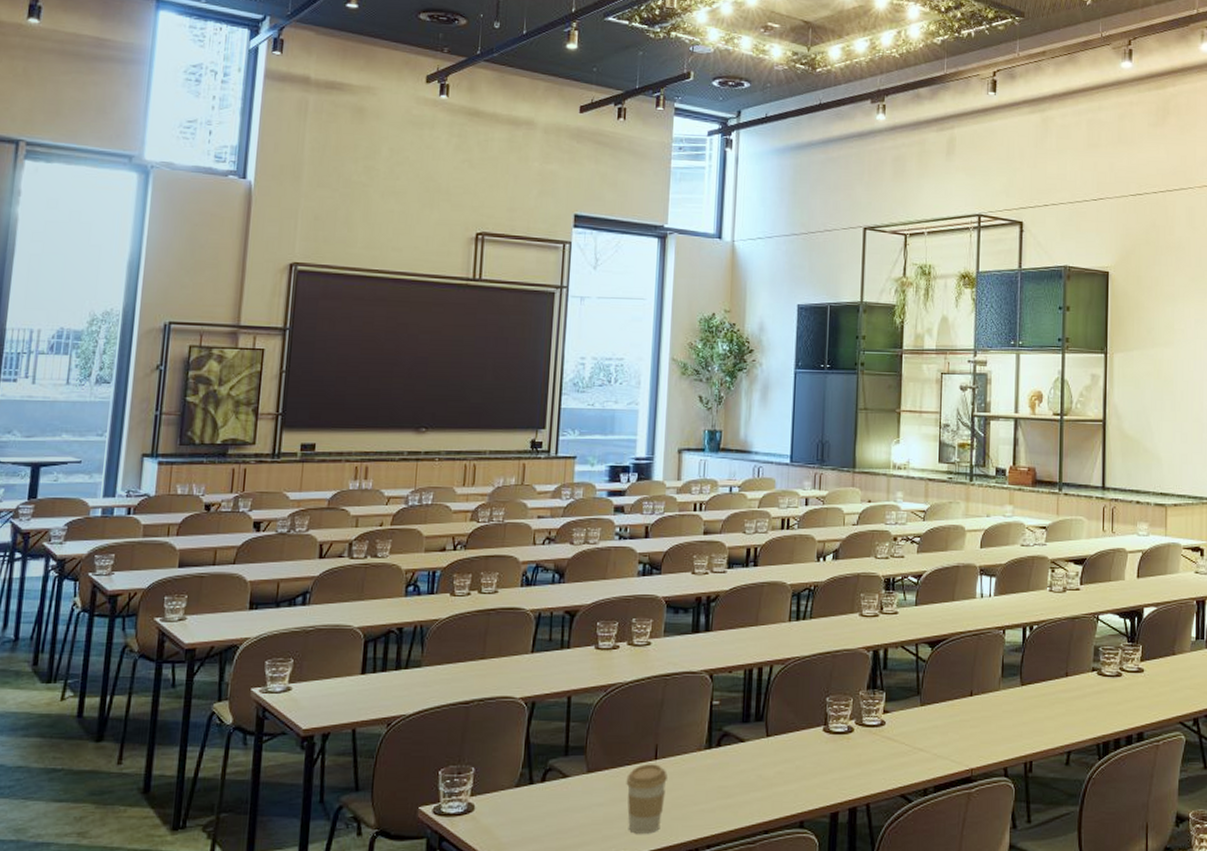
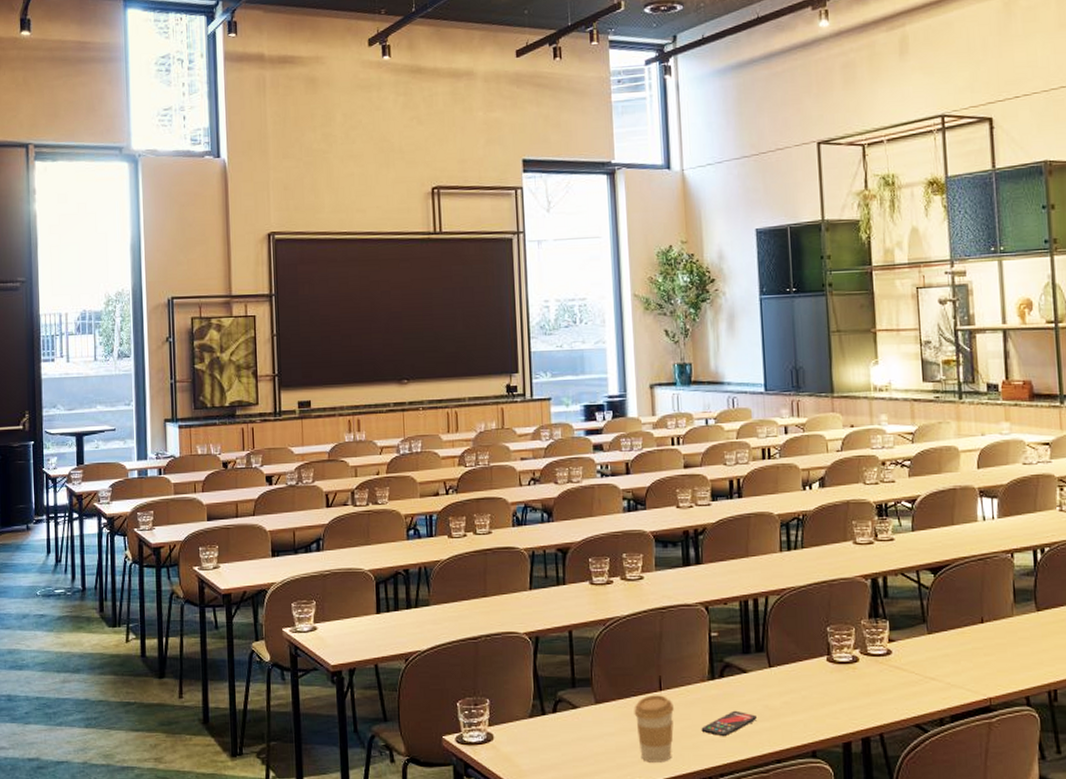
smartphone: none [693,780,750,807] -> present [701,710,758,737]

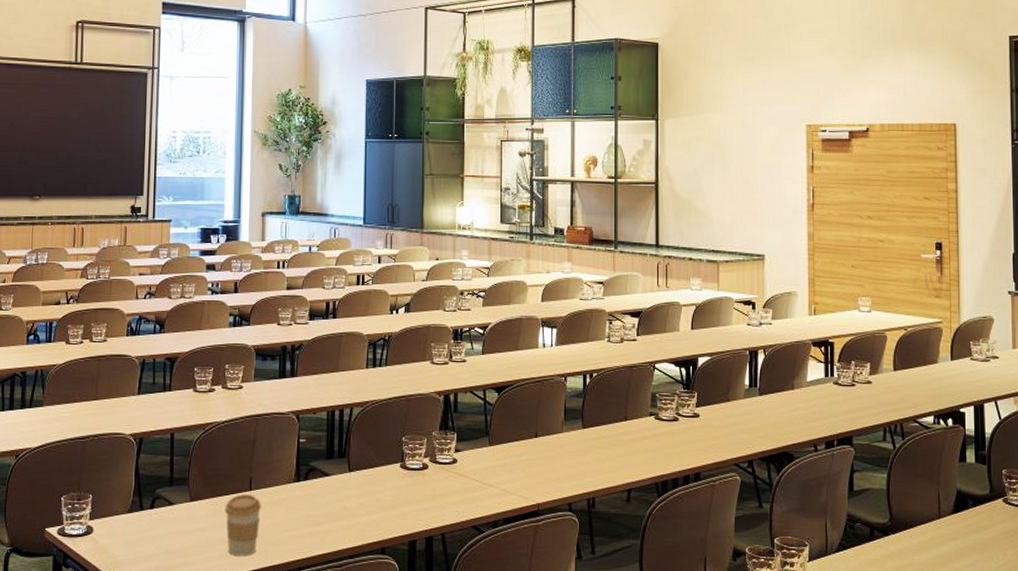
smartphone: present [701,710,758,737] -> none [284,510,336,534]

